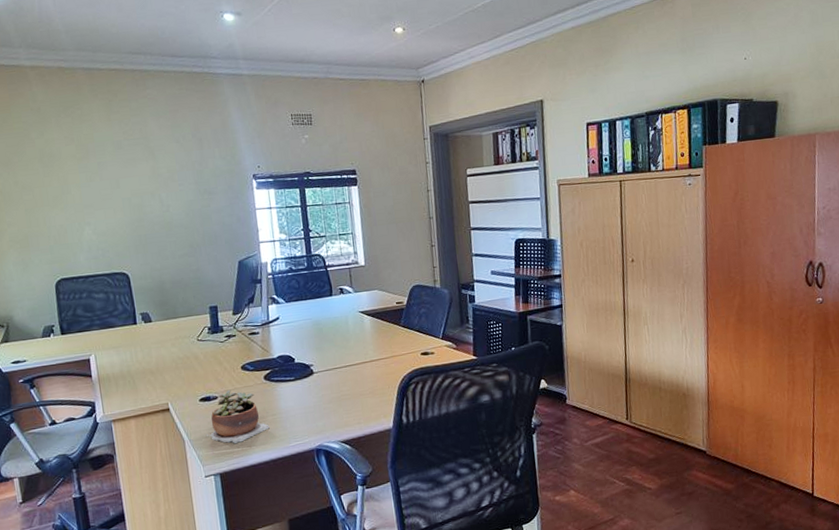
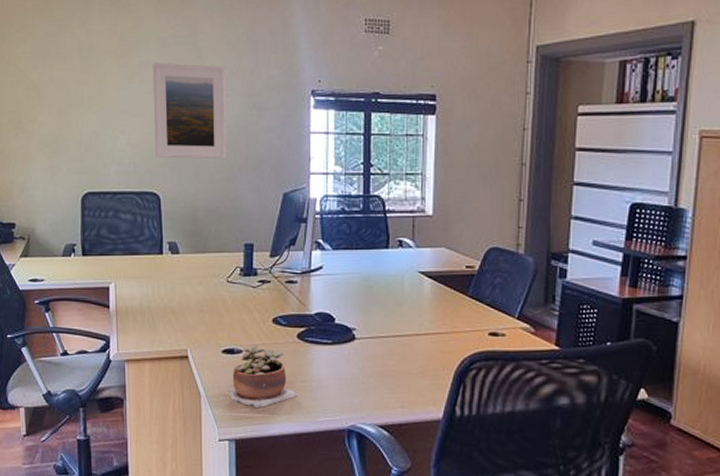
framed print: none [110,160,185,243] -> present [152,62,226,159]

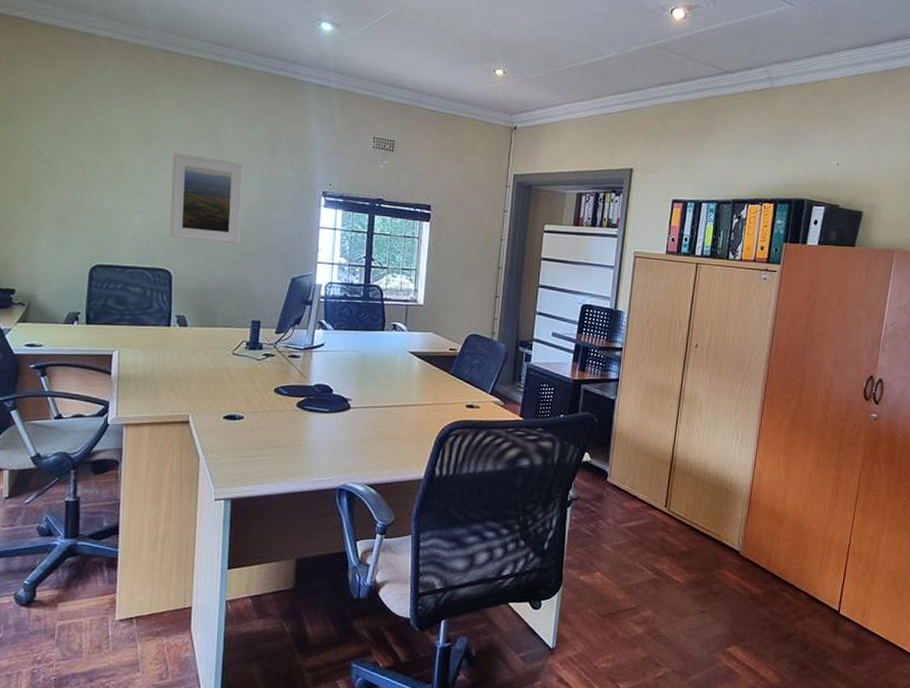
succulent plant: present [224,344,298,409] -> none [223,411,295,470]

